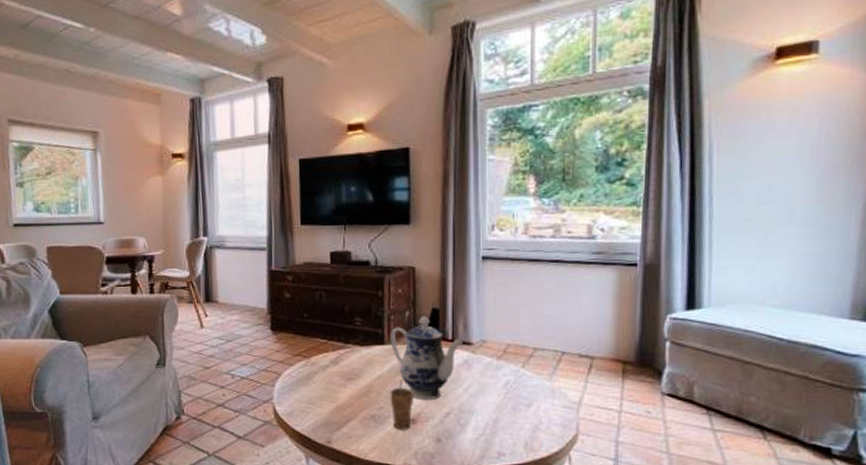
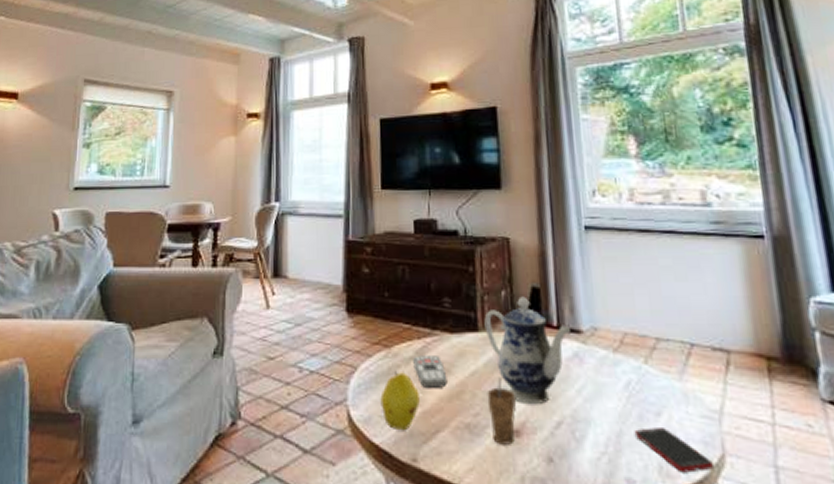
fruit: none [301,376,334,421] -> present [380,370,420,431]
remote control: none [329,364,357,390] -> present [413,356,447,389]
cell phone: none [508,416,569,447] -> present [634,428,715,473]

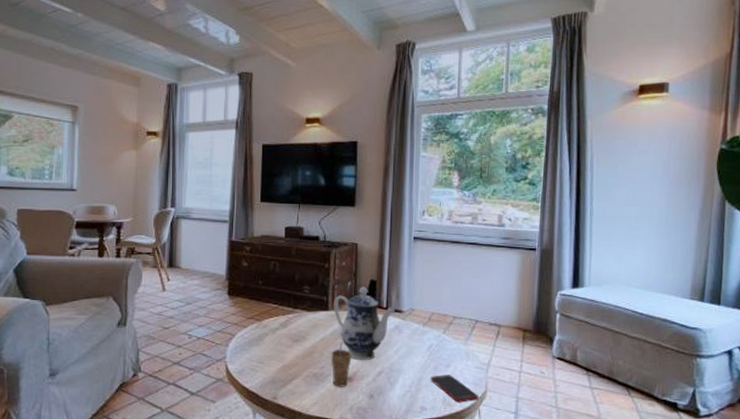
fruit: present [380,370,420,431] -> none [251,337,281,379]
remote control: present [413,356,447,389] -> none [278,327,303,350]

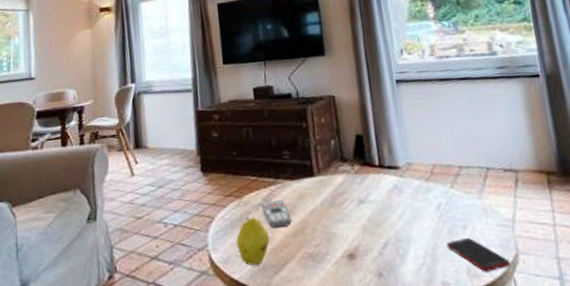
fruit: none [251,337,281,379] -> present [236,216,270,266]
remote control: none [278,327,303,350] -> present [261,200,292,229]
cup: present [331,342,351,387] -> none [325,212,350,267]
teapot: present [333,286,395,360] -> none [318,143,390,232]

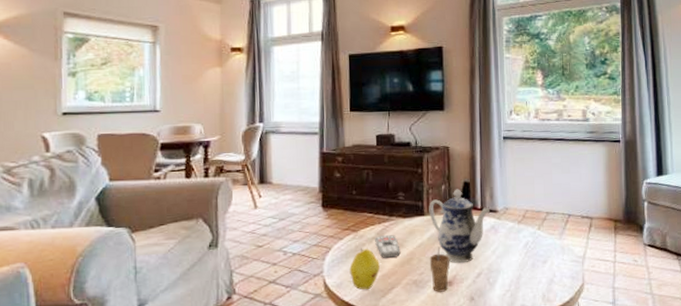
teapot: none [318,143,390,232] -> present [429,189,490,263]
cup: none [325,212,350,267] -> present [429,246,450,292]
cell phone: present [446,238,511,272] -> none [528,270,577,298]

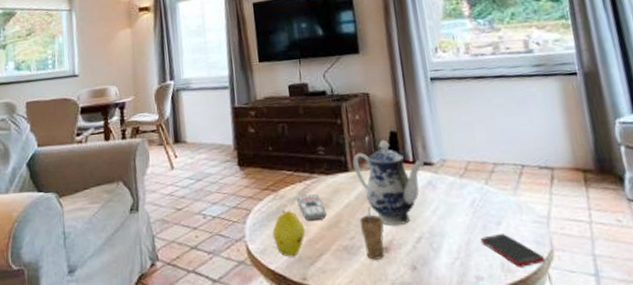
cell phone: none [528,270,577,298] -> present [480,234,546,267]

